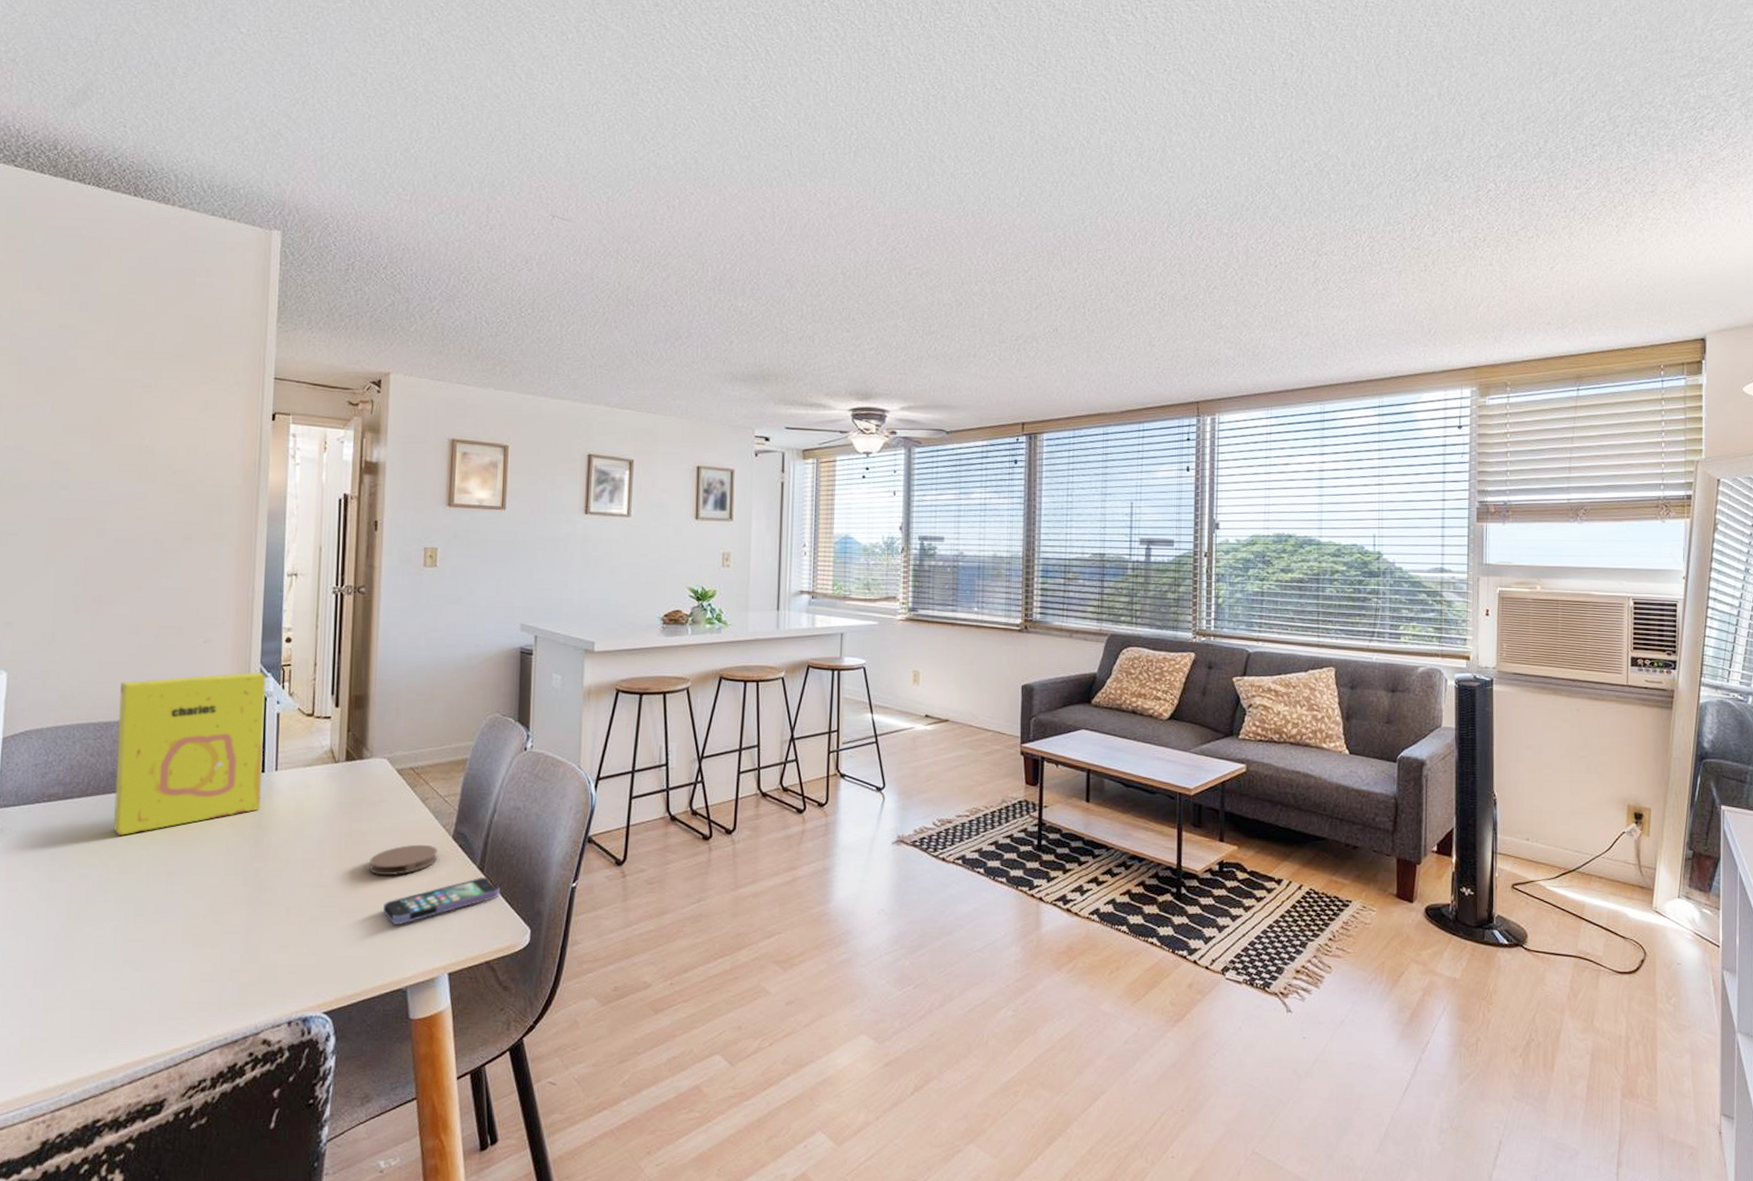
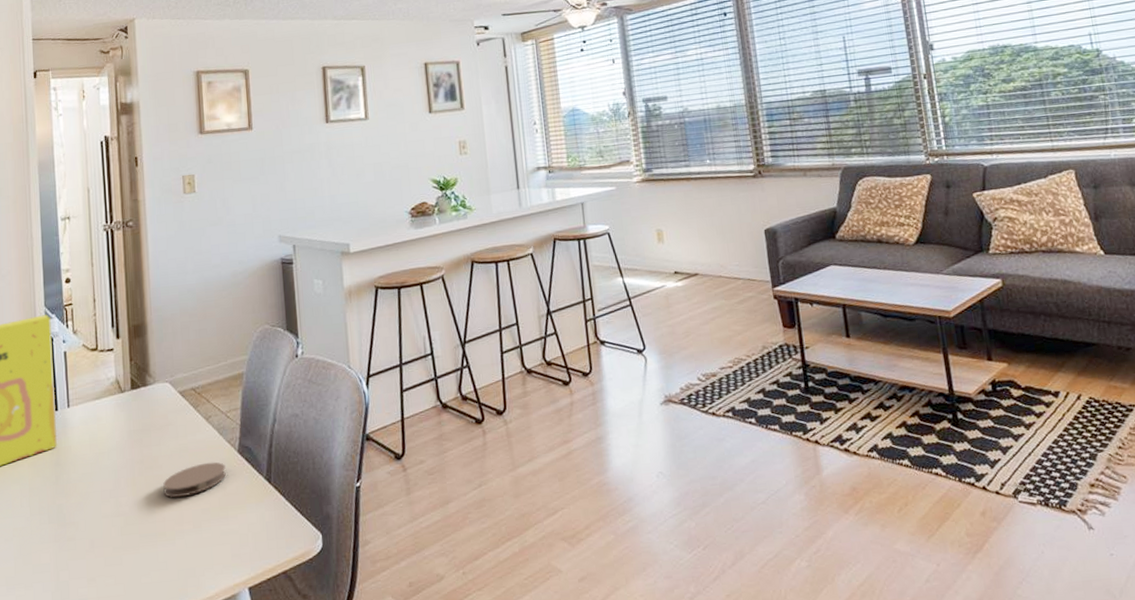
smartphone: present [383,877,501,924] -> none [180,487,289,545]

